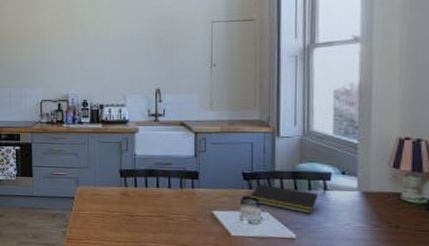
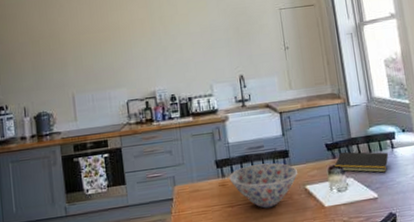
bowl: none [132,180,205,225] -> present [229,162,298,209]

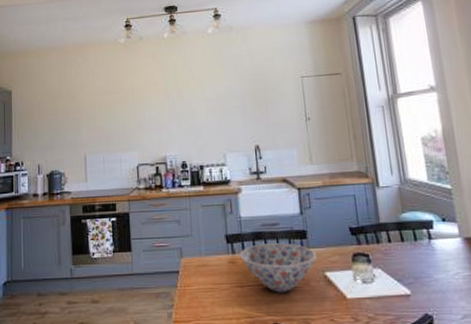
notepad: present [334,151,388,173] -> none [359,238,424,266]

